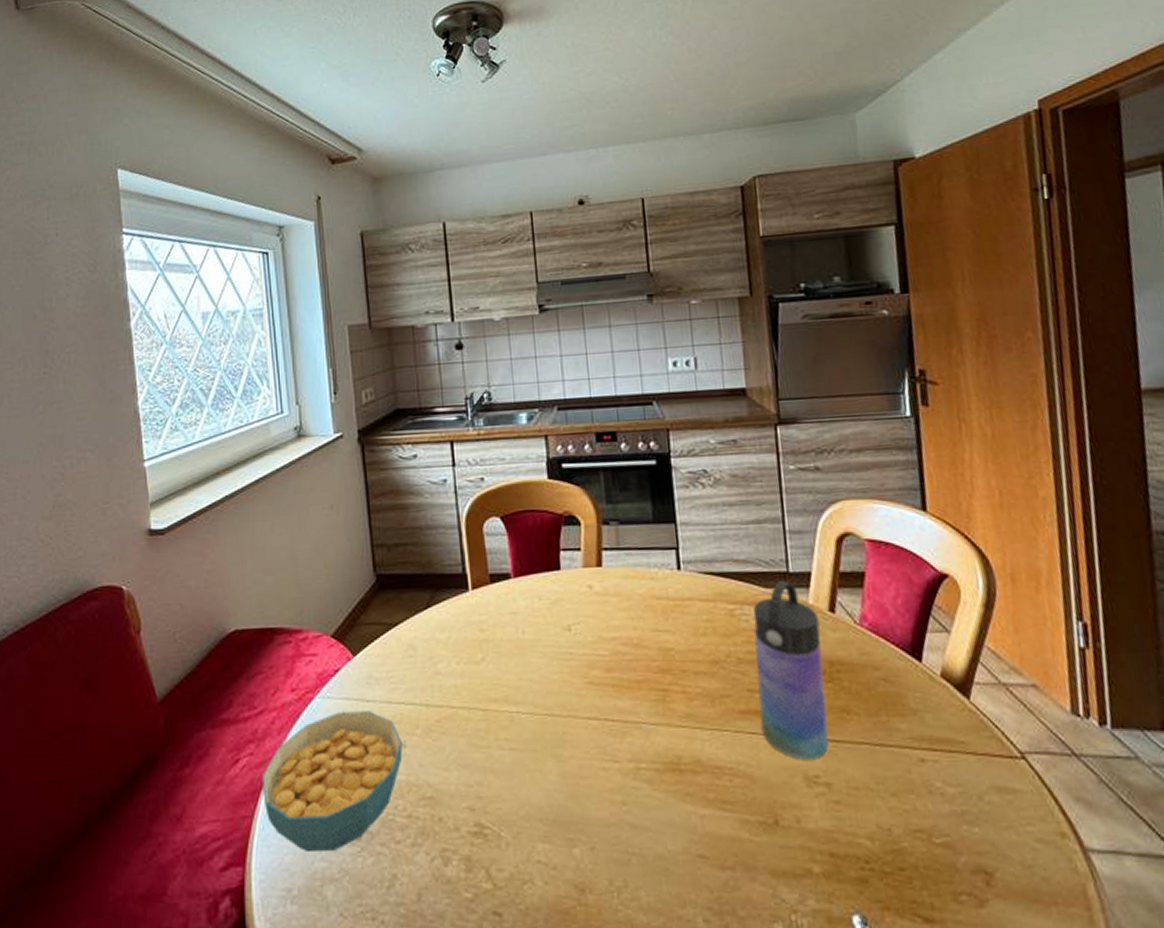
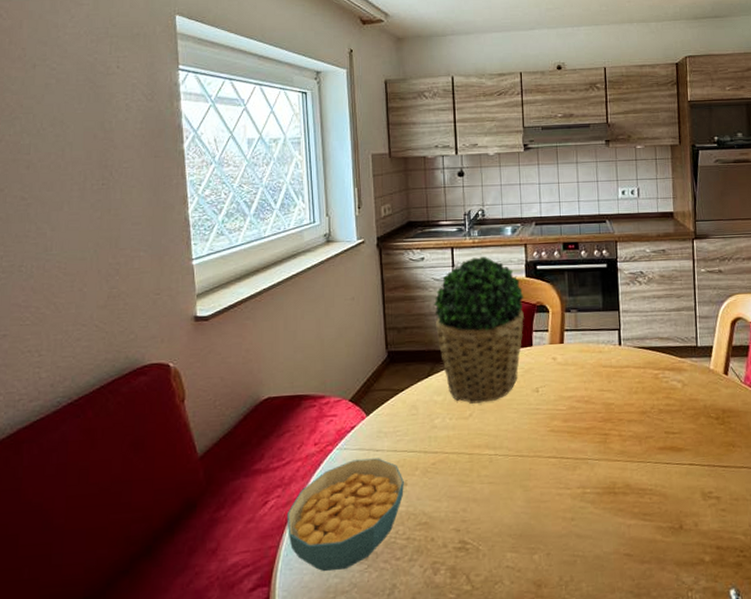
potted plant: none [430,453,548,644] -> present [433,257,524,404]
water bottle: present [753,579,829,760] -> none [671,351,720,481]

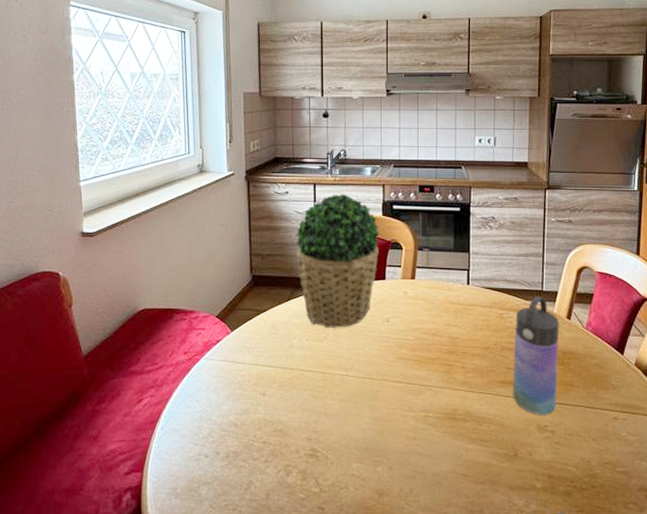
cereal bowl: present [286,458,404,572] -> none [158,369,263,465]
water bottle: none [671,351,720,481] -> present [513,295,559,415]

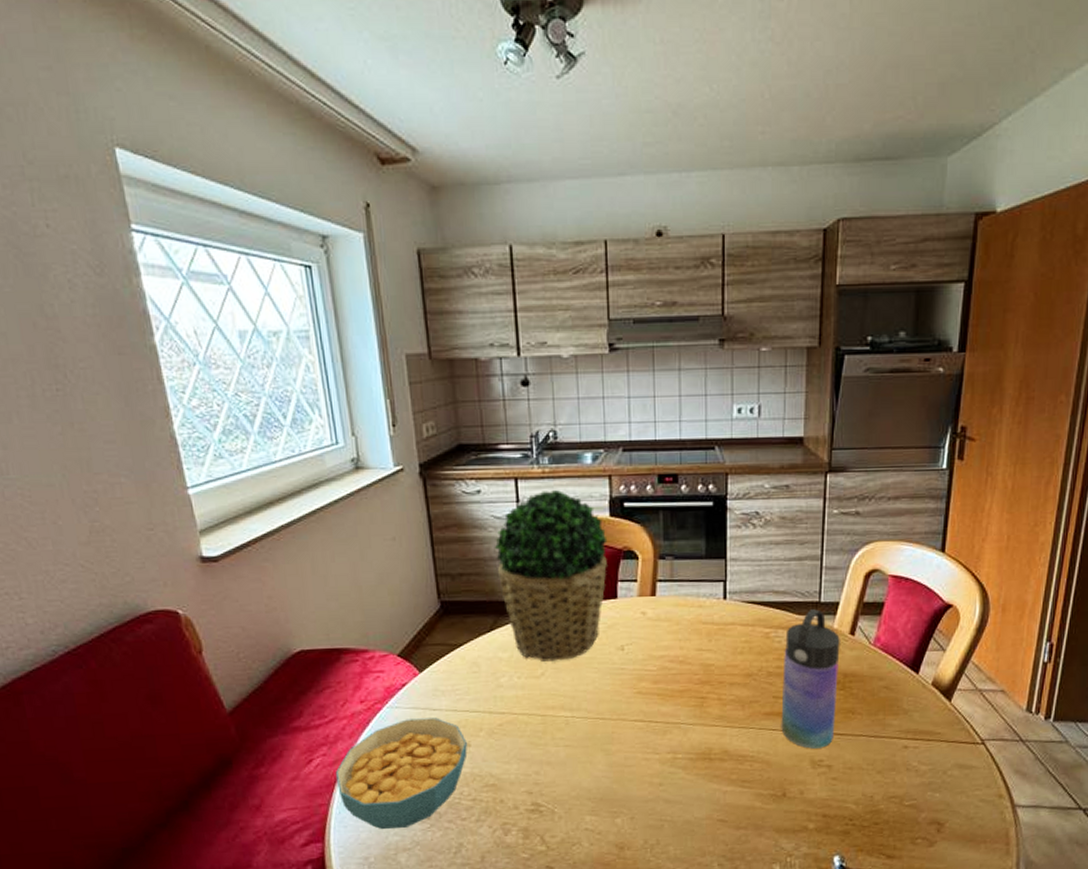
cereal bowl: none [158,369,263,465] -> present [335,717,468,830]

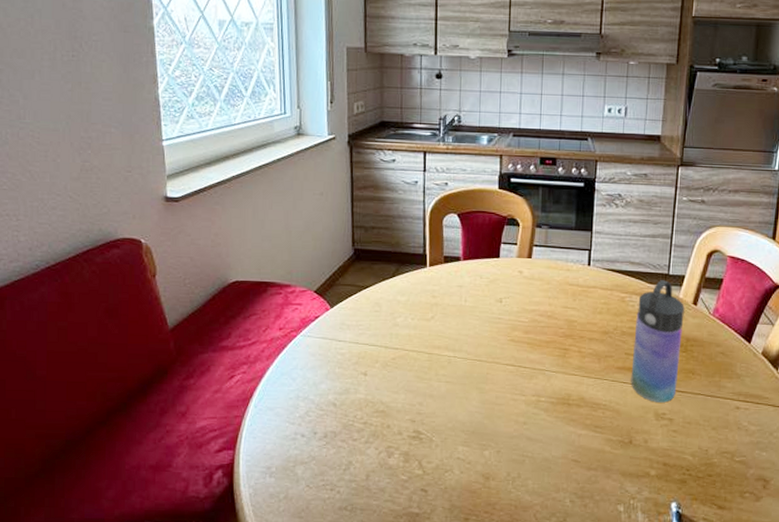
cereal bowl: present [335,717,468,830] -> none [251,347,364,444]
potted plant: present [494,490,608,662] -> none [402,164,495,307]

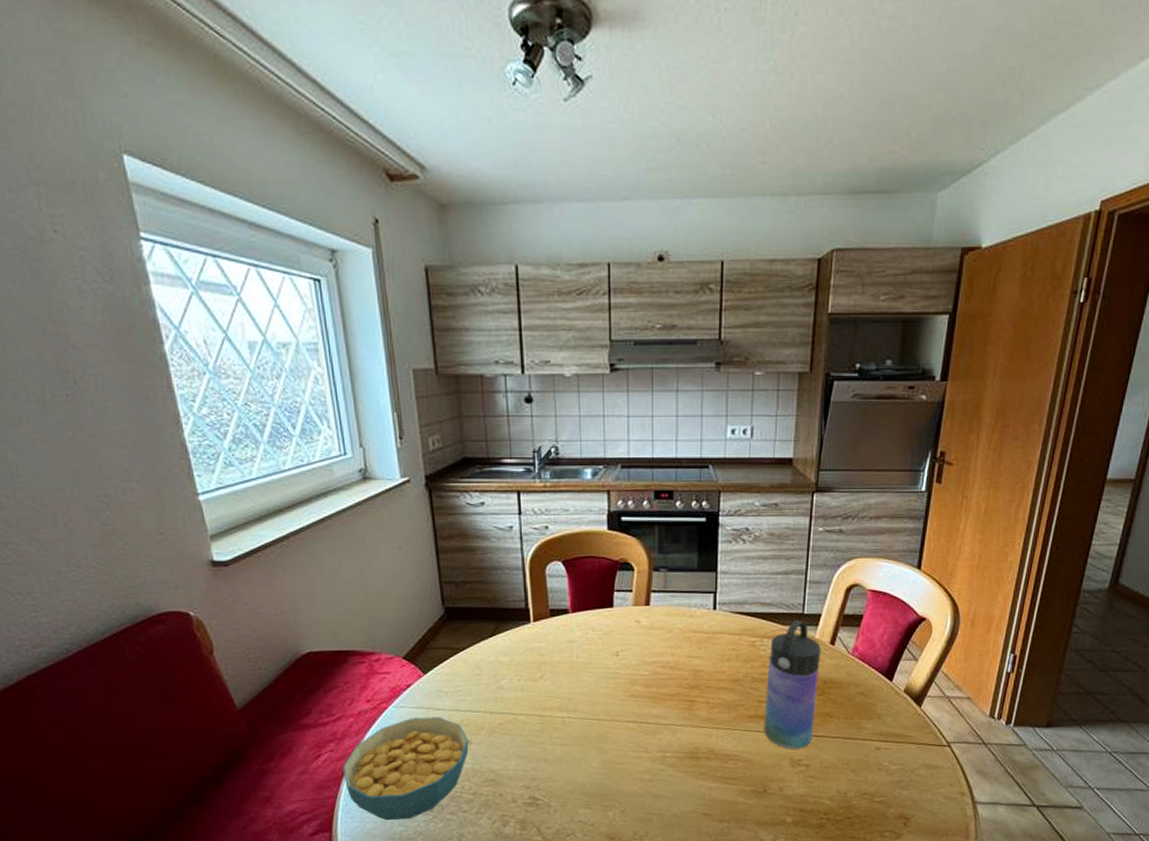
cereal bowl: none [251,347,364,444] -> present [342,717,469,821]

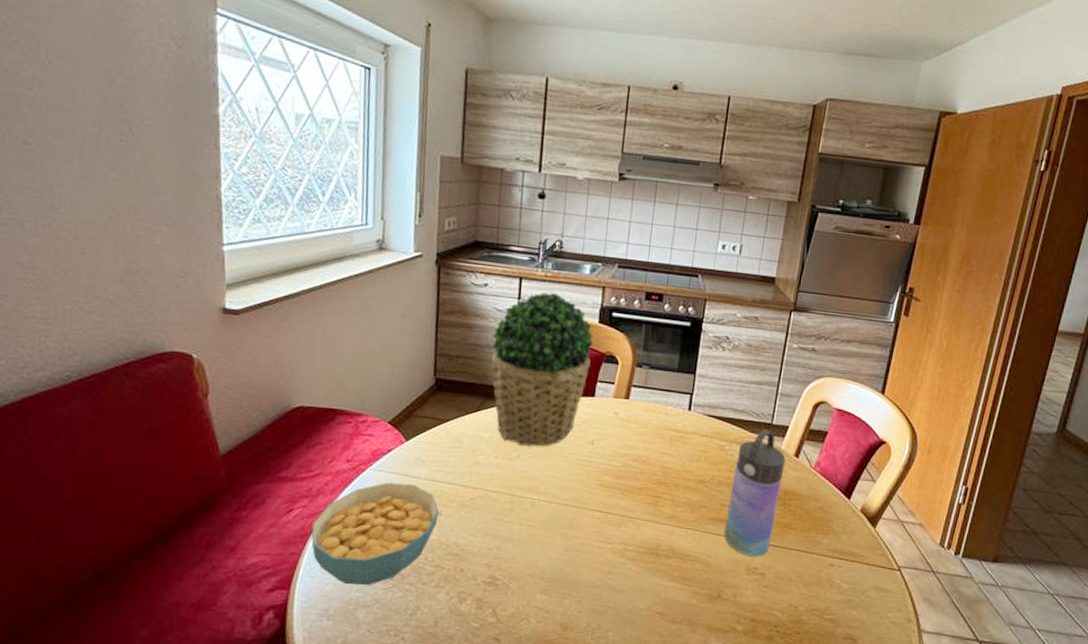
potted plant: none [496,504,605,666] -> present [491,292,594,447]

